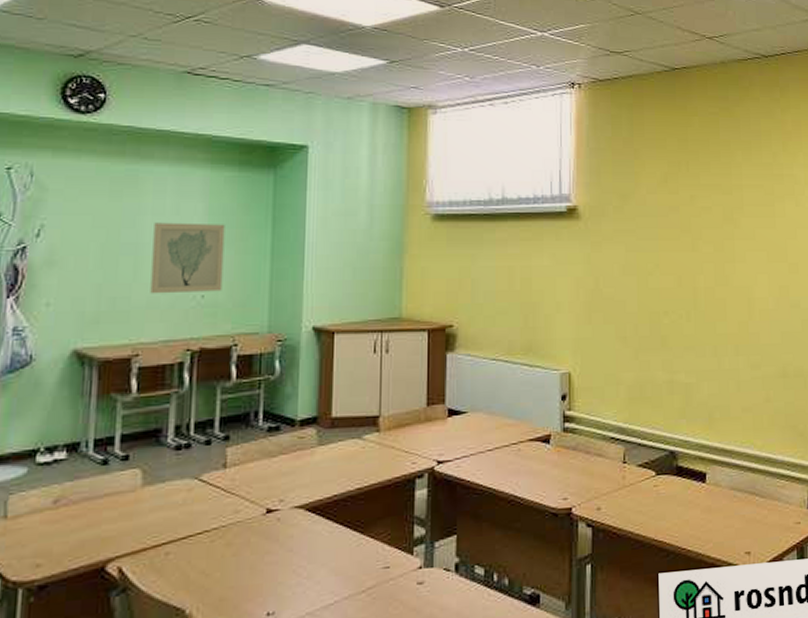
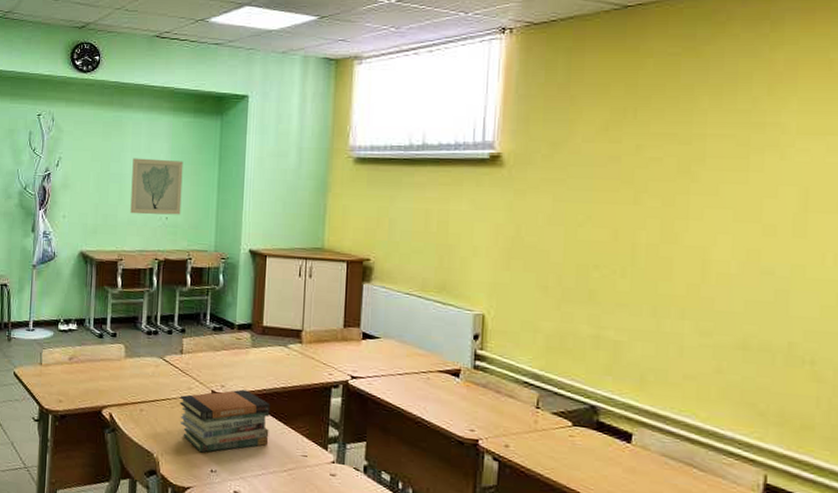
book stack: none [222,500,343,593] -> present [179,389,271,453]

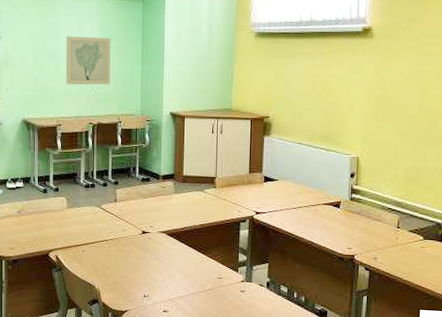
book stack: present [179,389,271,453] -> none [115,228,191,282]

